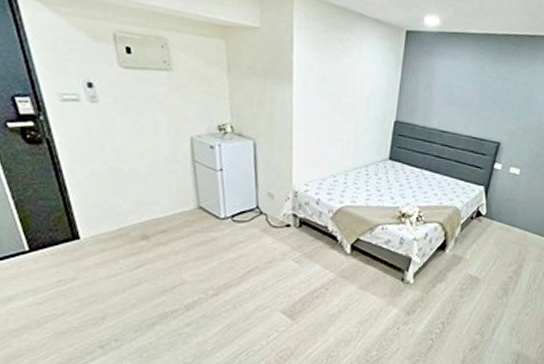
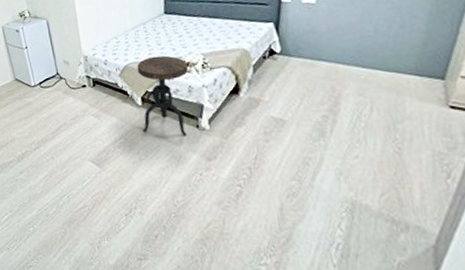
side table: none [346,202,403,288] -> present [137,55,188,135]

